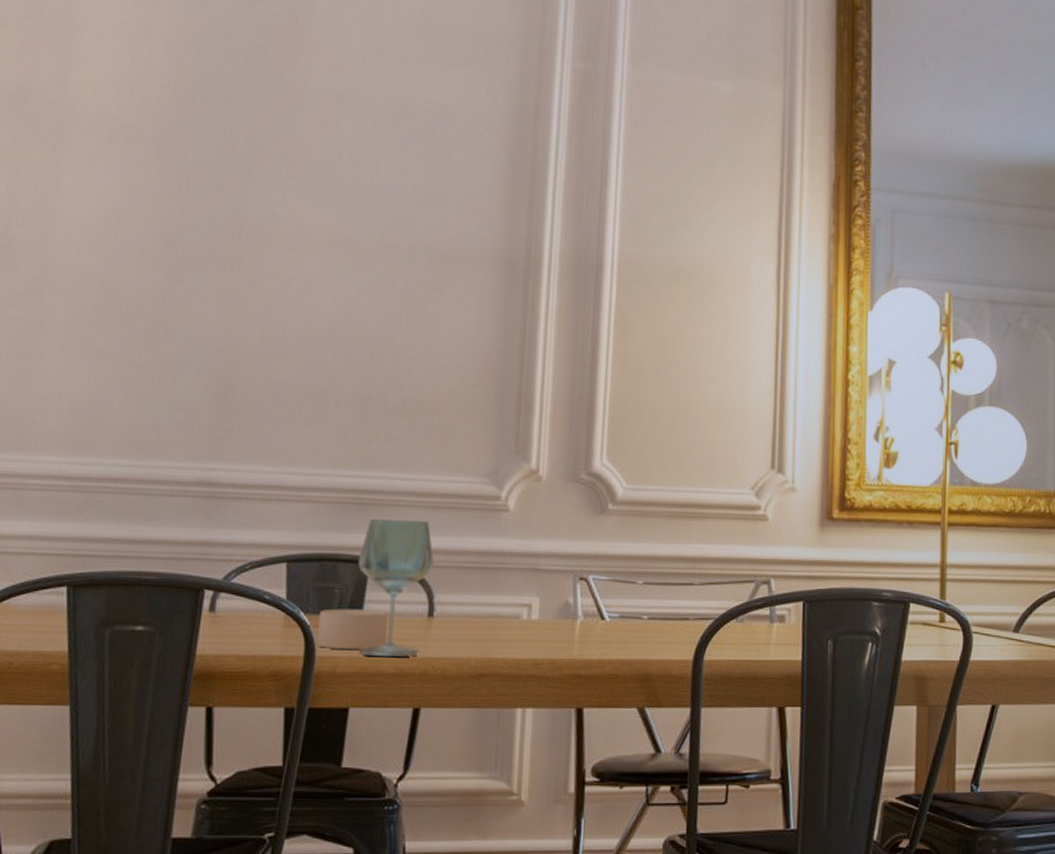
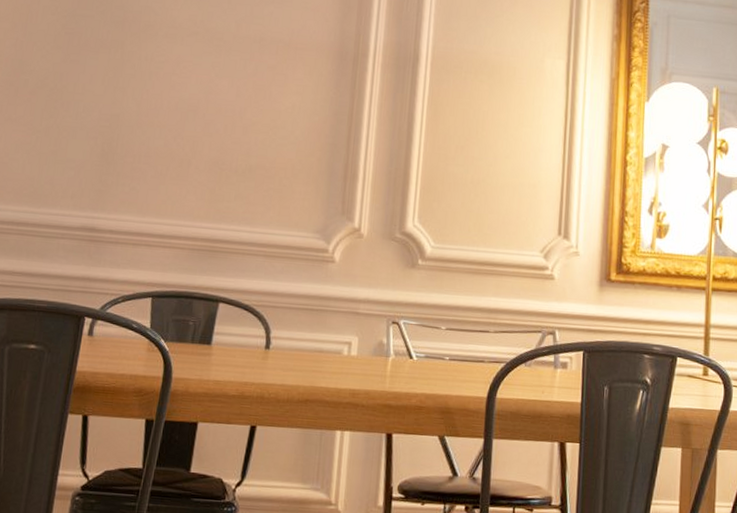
candle: present [317,608,389,649] -> none [174,338,234,374]
wine glass: present [358,519,435,658] -> none [207,264,272,382]

